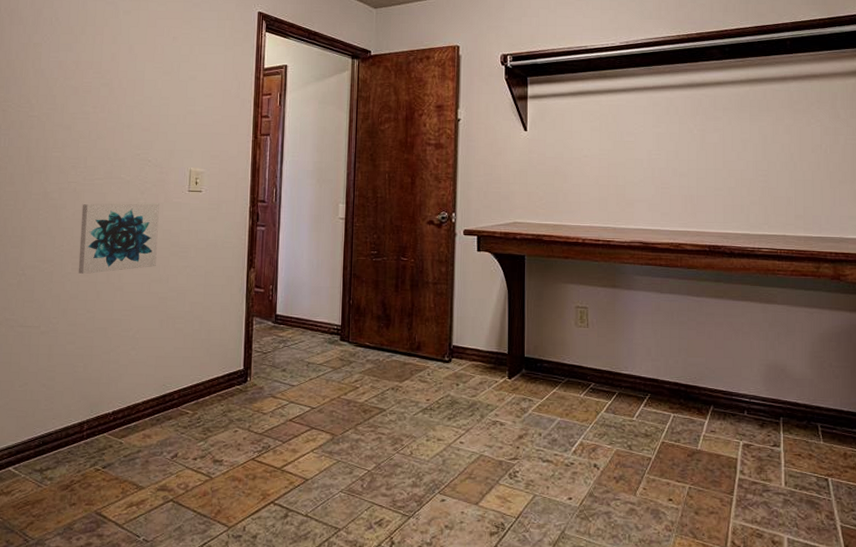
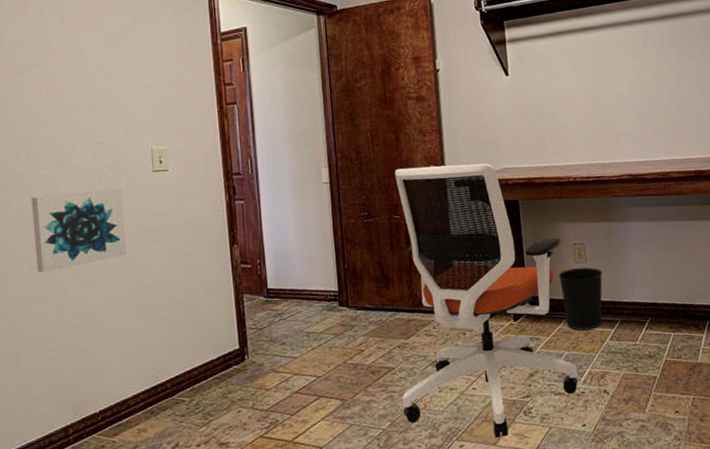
office chair: none [390,212,569,498] -> present [394,163,578,438]
wastebasket: none [558,331,604,398] -> present [558,267,603,331]

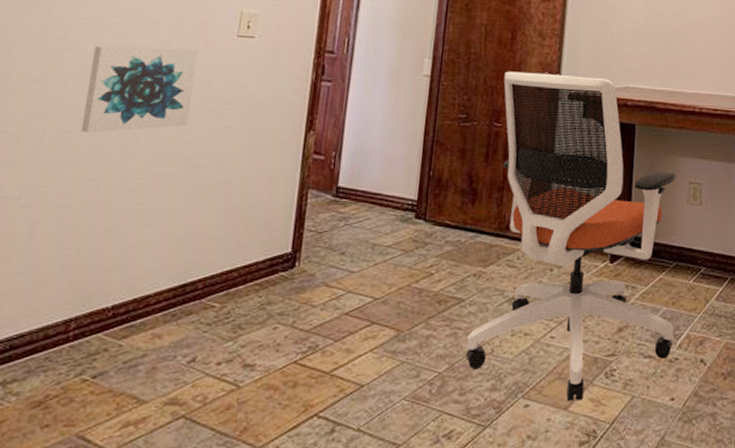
wastebasket: present [558,267,603,331] -> none [667,210,718,285]

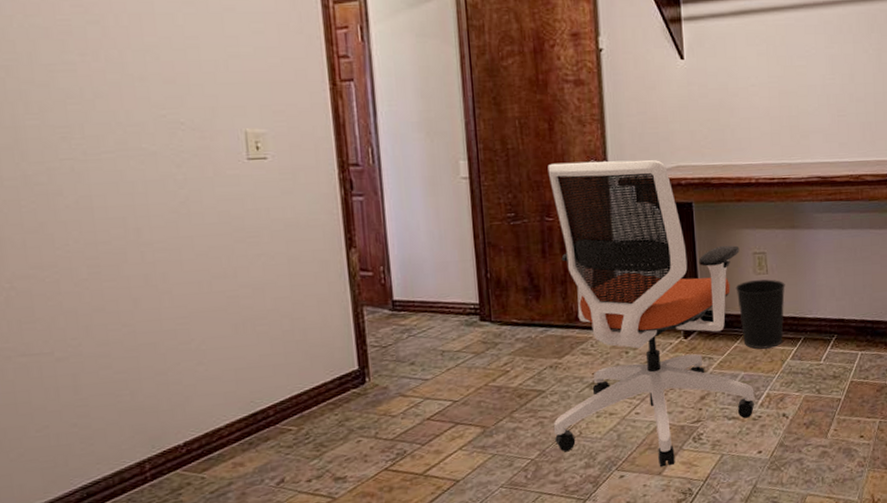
wall art: present [80,46,198,133] -> none [88,178,216,279]
wastebasket: none [667,210,718,285] -> present [735,279,785,349]

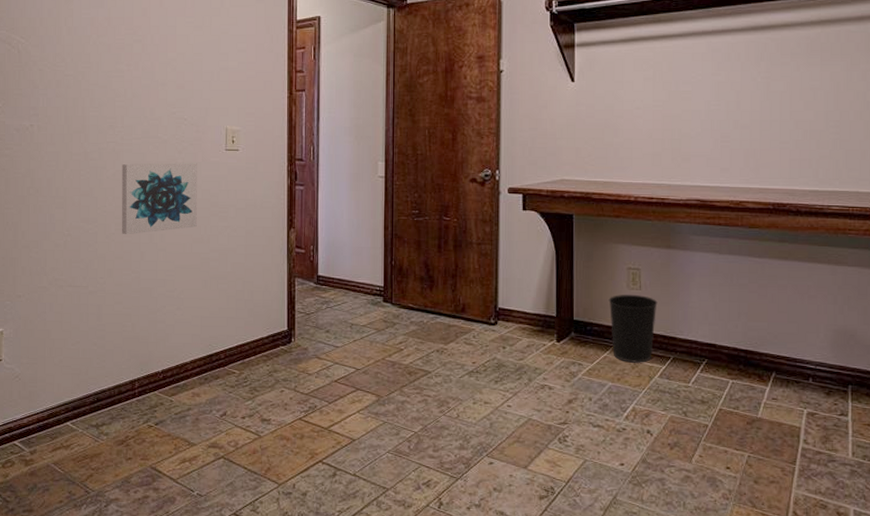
wall art: none [88,178,216,279] -> present [121,163,197,234]
office chair: present [547,160,755,467] -> none [436,169,621,462]

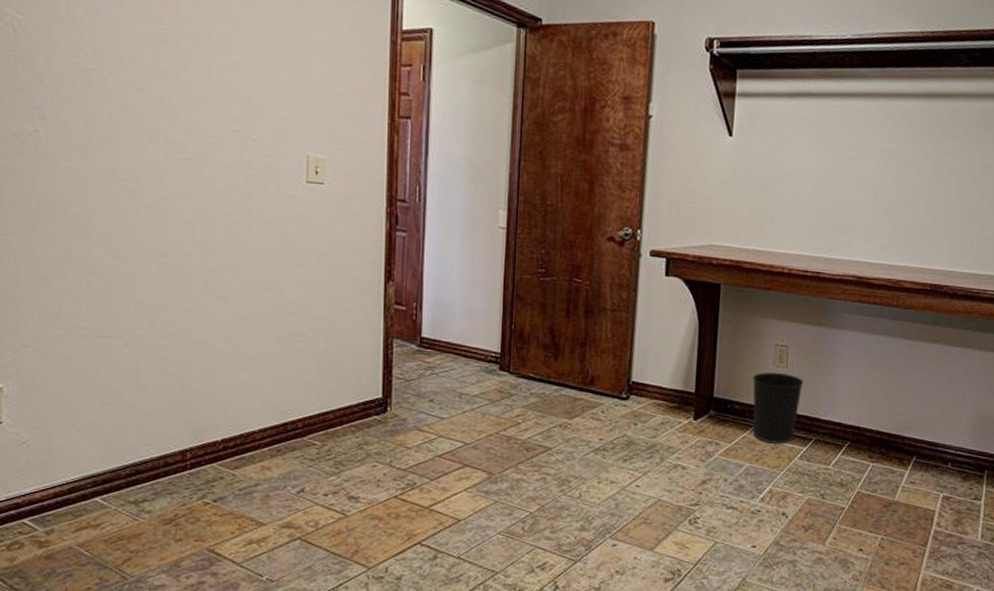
wall art: present [121,163,197,234] -> none [166,189,269,277]

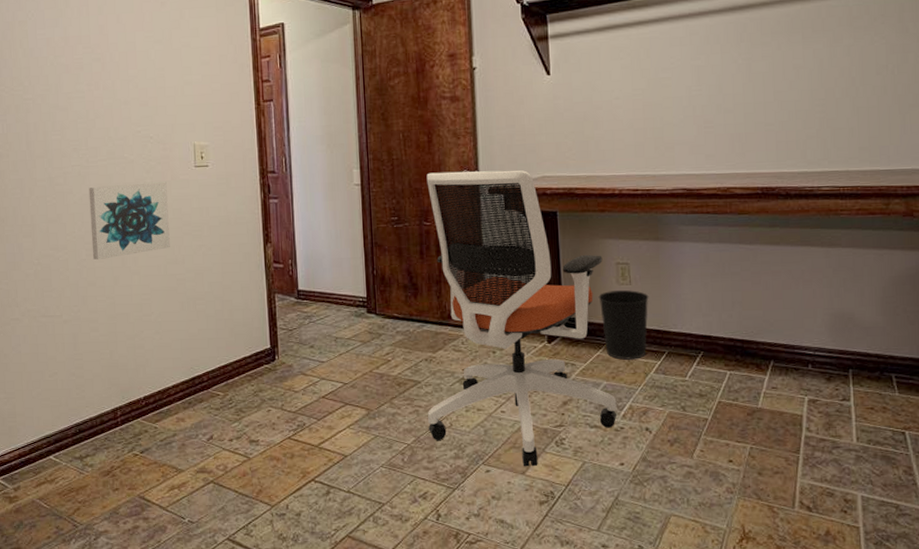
wall art: none [166,189,269,277] -> present [88,182,170,260]
office chair: none [555,225,762,544] -> present [426,170,617,467]

